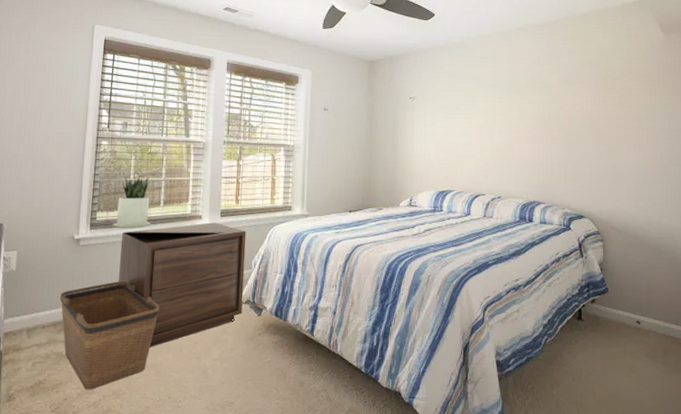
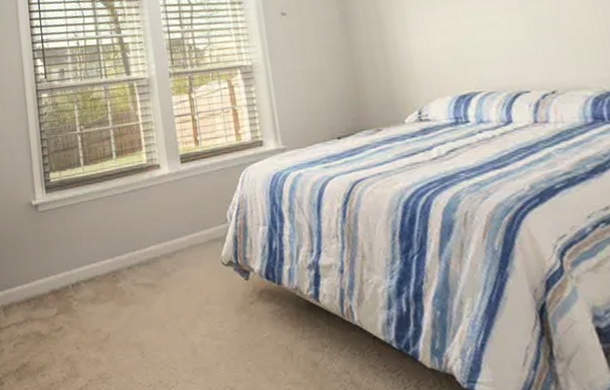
bicycle basket: present [60,281,160,390] -> none [29,248,133,374]
planter: present [112,176,151,229] -> none [67,127,106,189]
nightstand: present [118,222,247,347] -> none [78,170,226,323]

